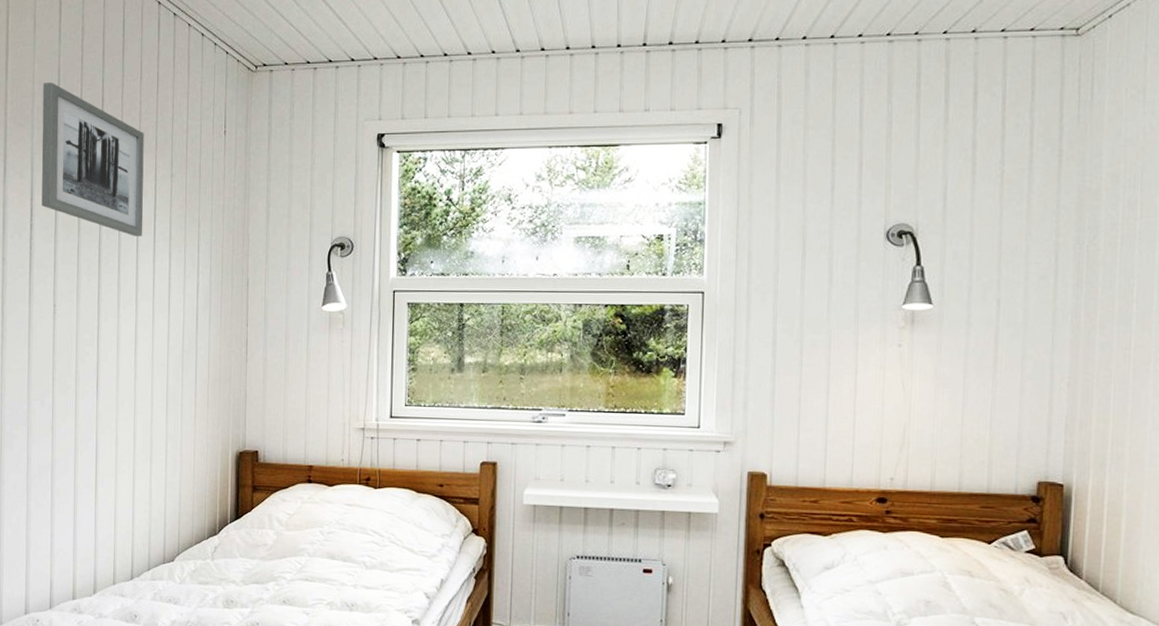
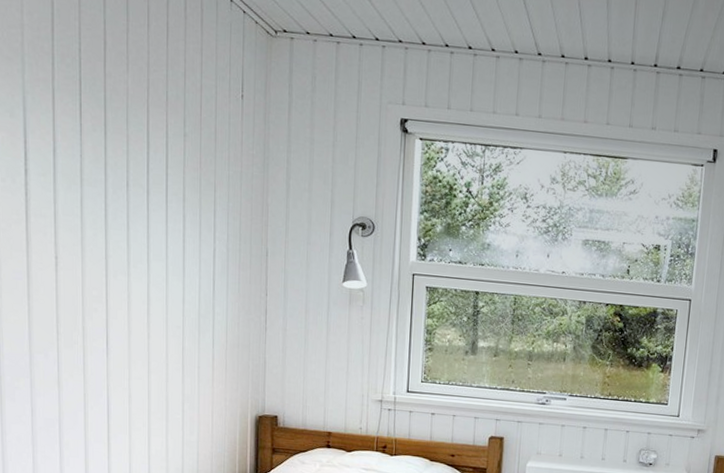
wall art: present [41,82,144,236] -> none [34,14,154,195]

